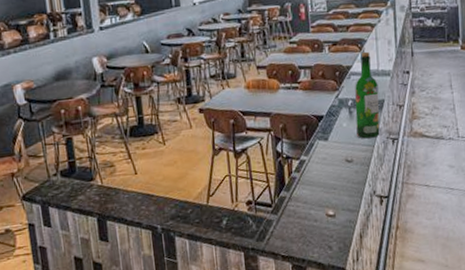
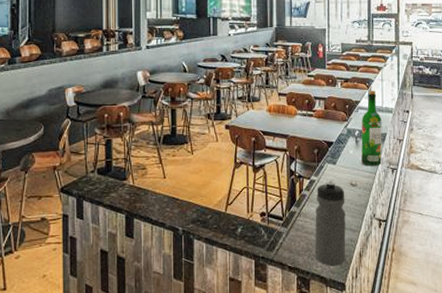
water bottle: none [307,159,344,251] -> present [314,181,346,267]

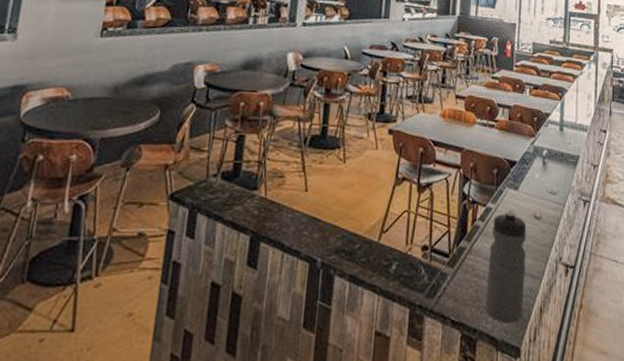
wine bottle: present [361,90,382,166] -> none [548,101,575,196]

